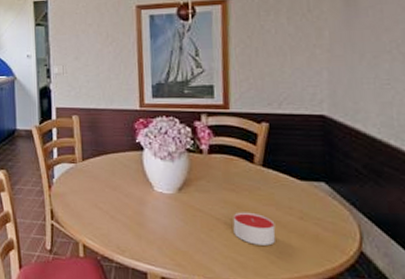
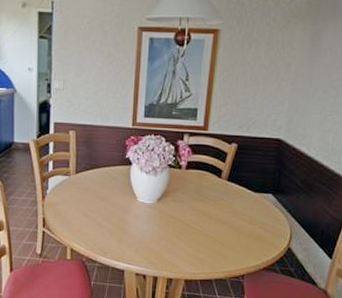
candle: present [232,212,276,246] -> none [198,218,231,245]

